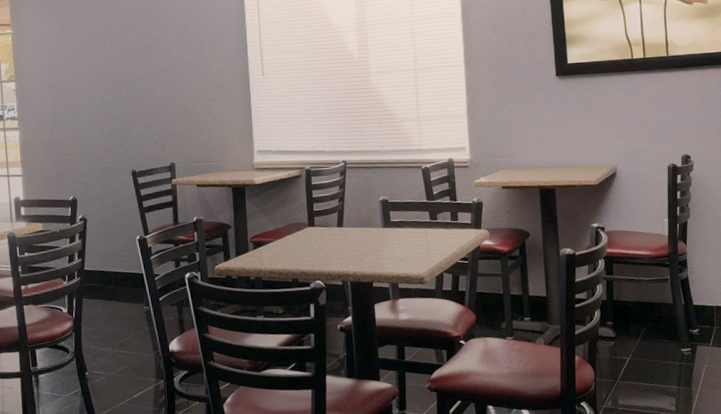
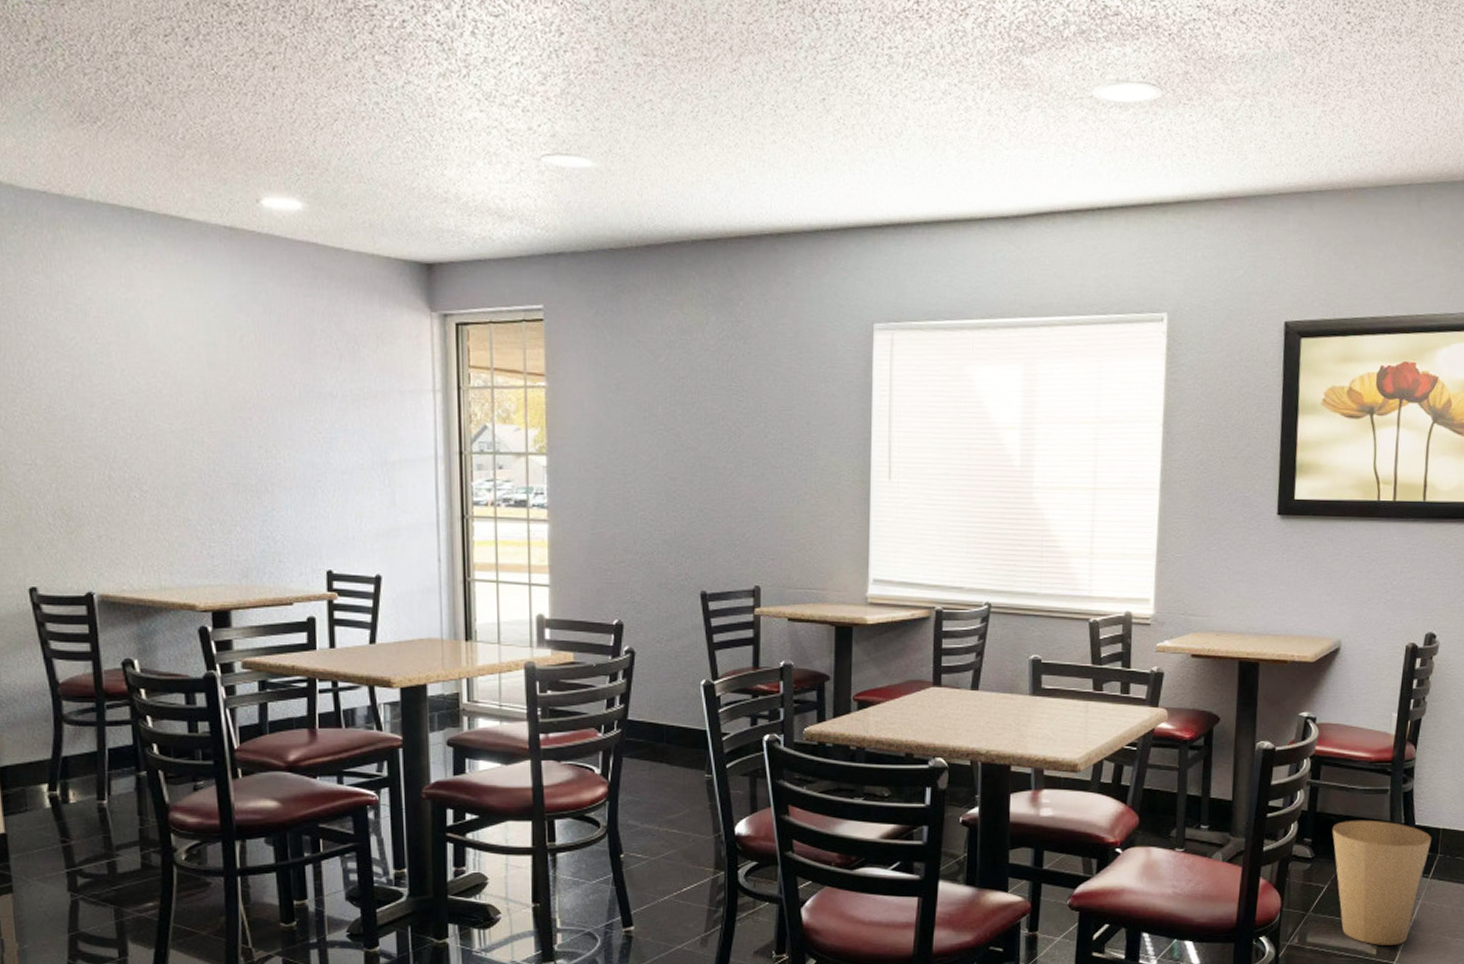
trash can: none [628,303,708,403] -> present [1332,820,1432,945]

